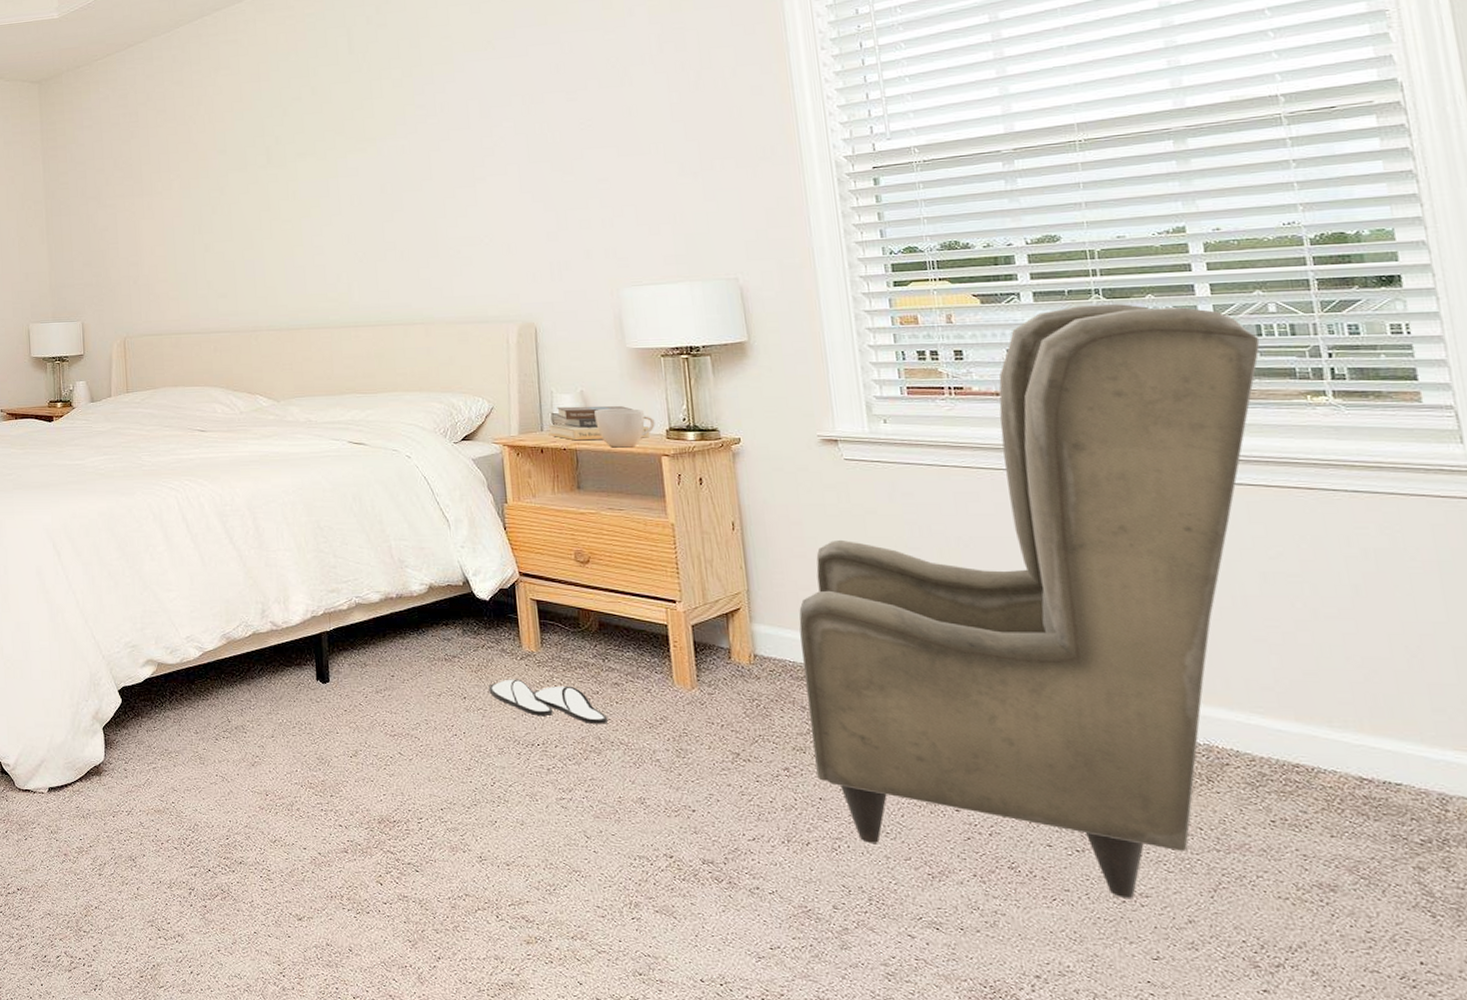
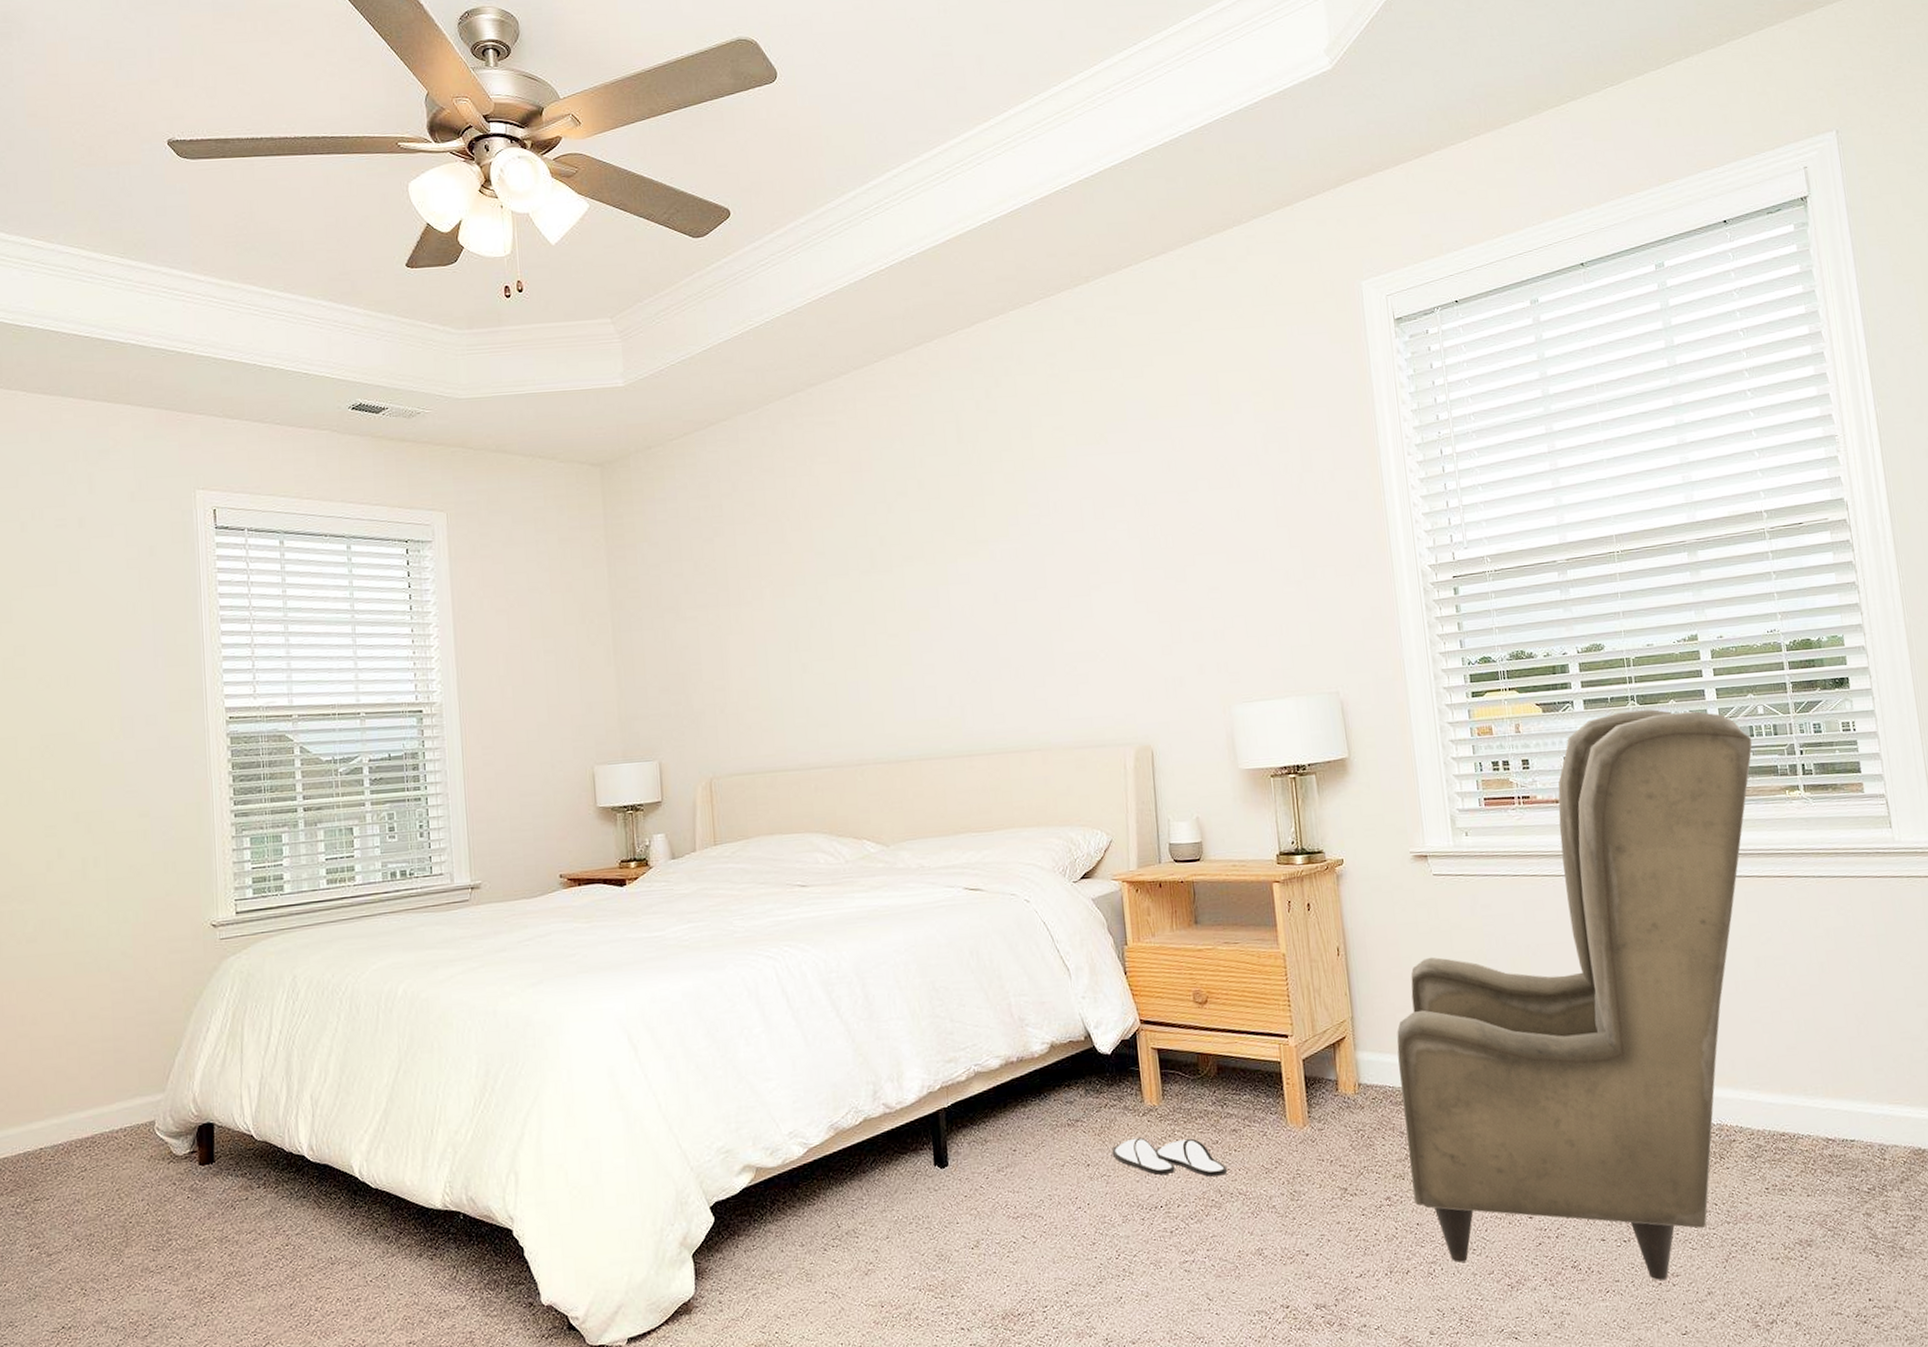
books: present [547,405,651,441] -> none [1165,831,1262,872]
cup: present [594,408,655,448] -> none [1210,834,1267,877]

